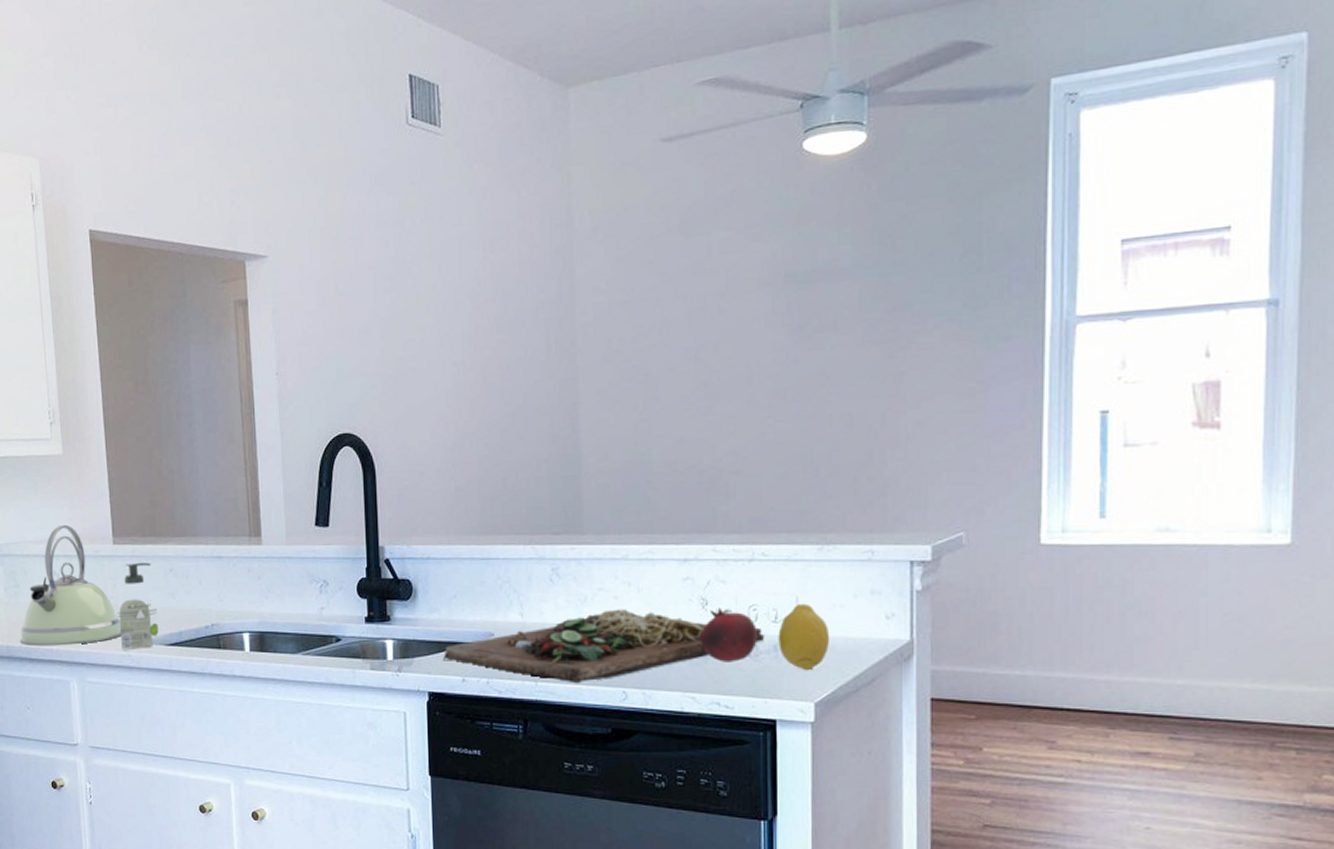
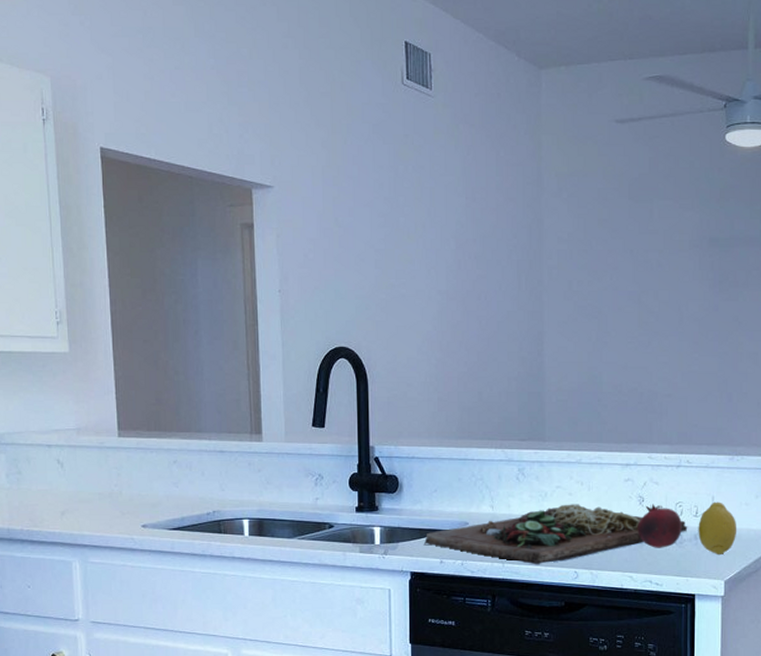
kettle: present [19,524,121,646] -> none [20,417,124,529]
soap dispenser: present [117,562,159,651] -> none [121,454,162,534]

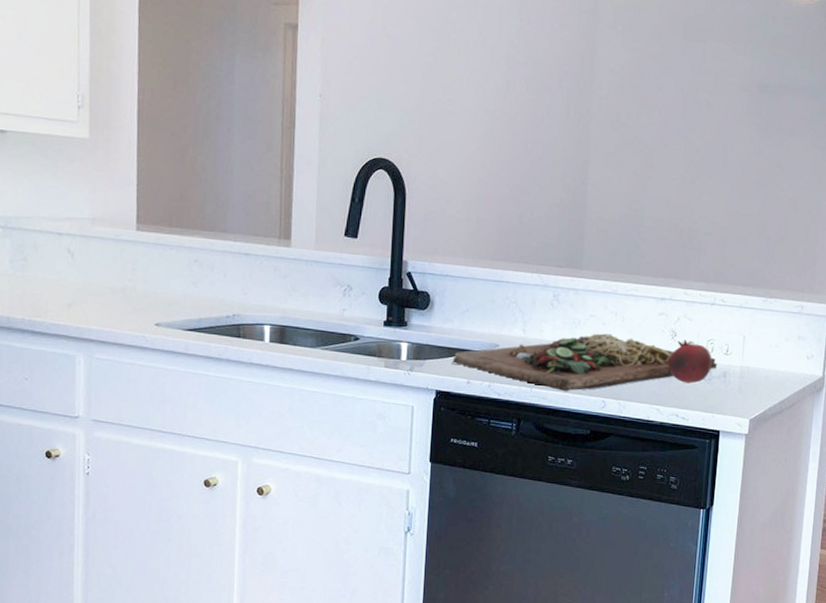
fruit: present [698,502,737,556] -> none [727,341,766,395]

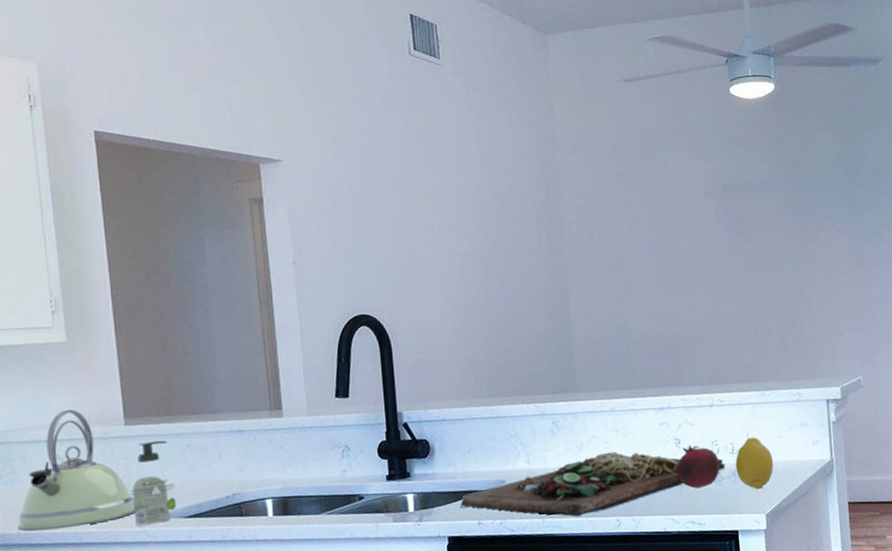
kettle: none [22,205,137,322] -> present [17,409,135,532]
soap dispenser: none [134,250,178,332] -> present [130,440,177,527]
fruit: none [727,341,766,395] -> present [735,437,774,490]

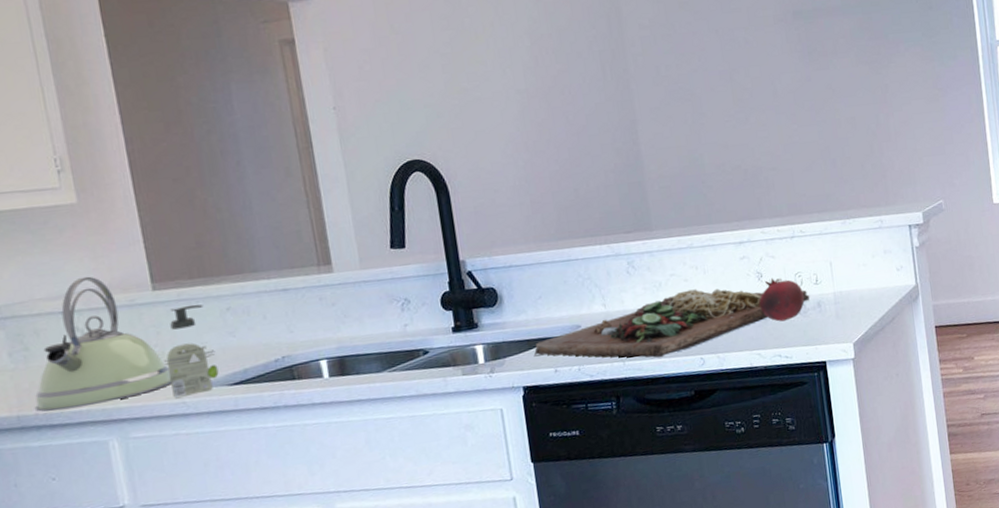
fruit: present [735,437,774,490] -> none [819,266,859,319]

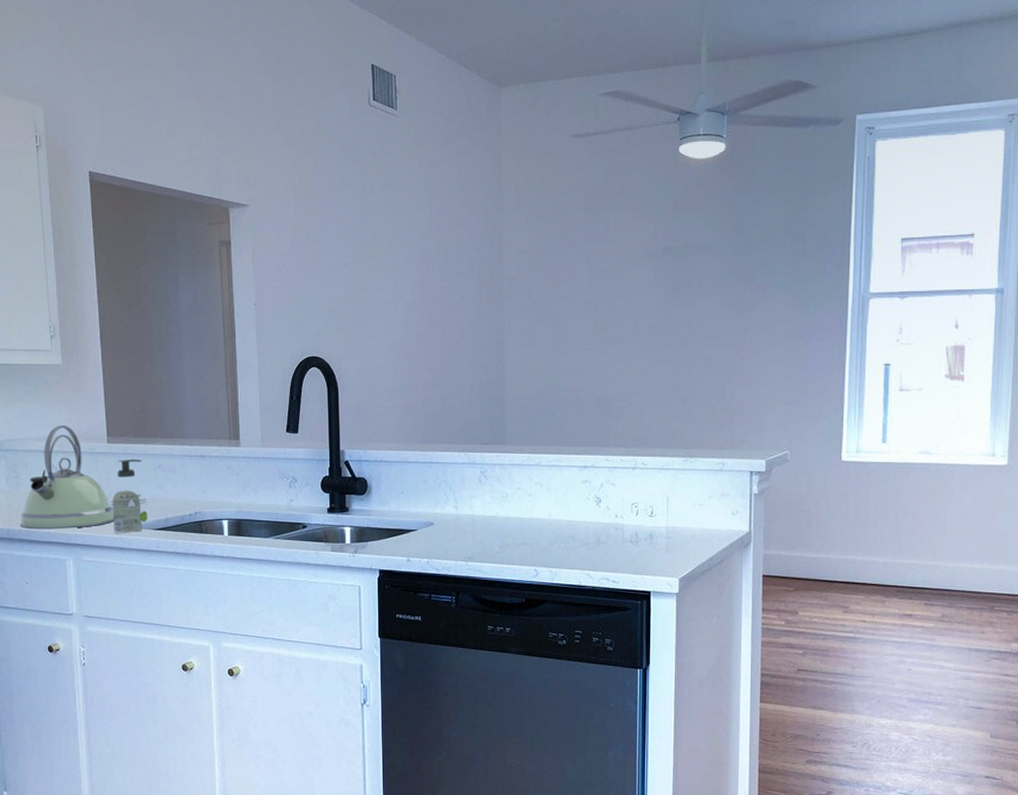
cutting board: present [534,288,810,358] -> none [392,505,644,563]
fruit: present [759,278,805,322] -> none [595,505,638,547]

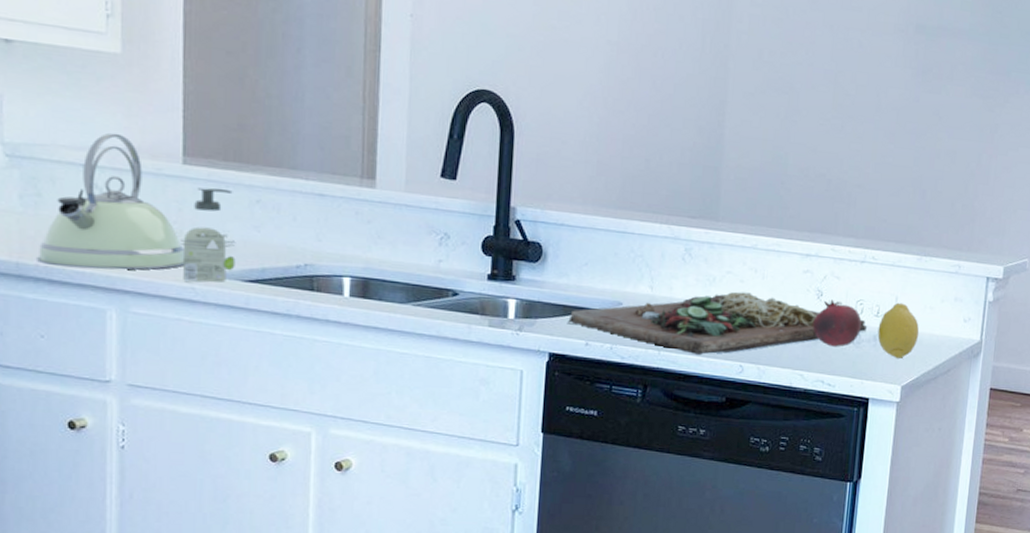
cutting board: none [392,505,644,563] -> present [568,291,868,356]
fruit: none [595,505,638,547] -> present [812,299,862,347]
fruit: none [653,502,691,554] -> present [877,302,920,359]

